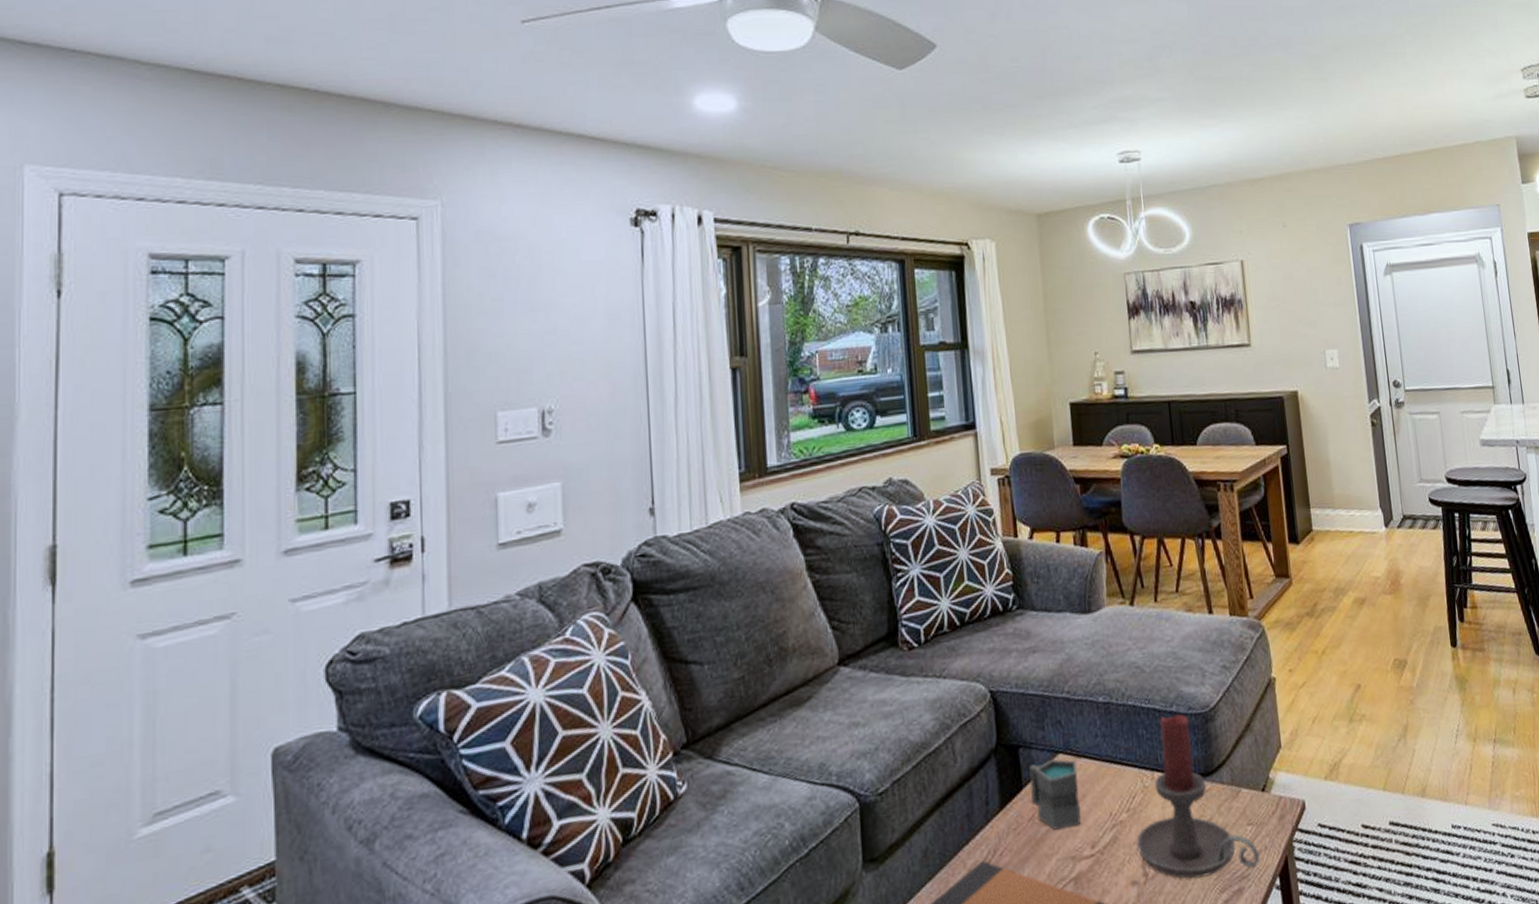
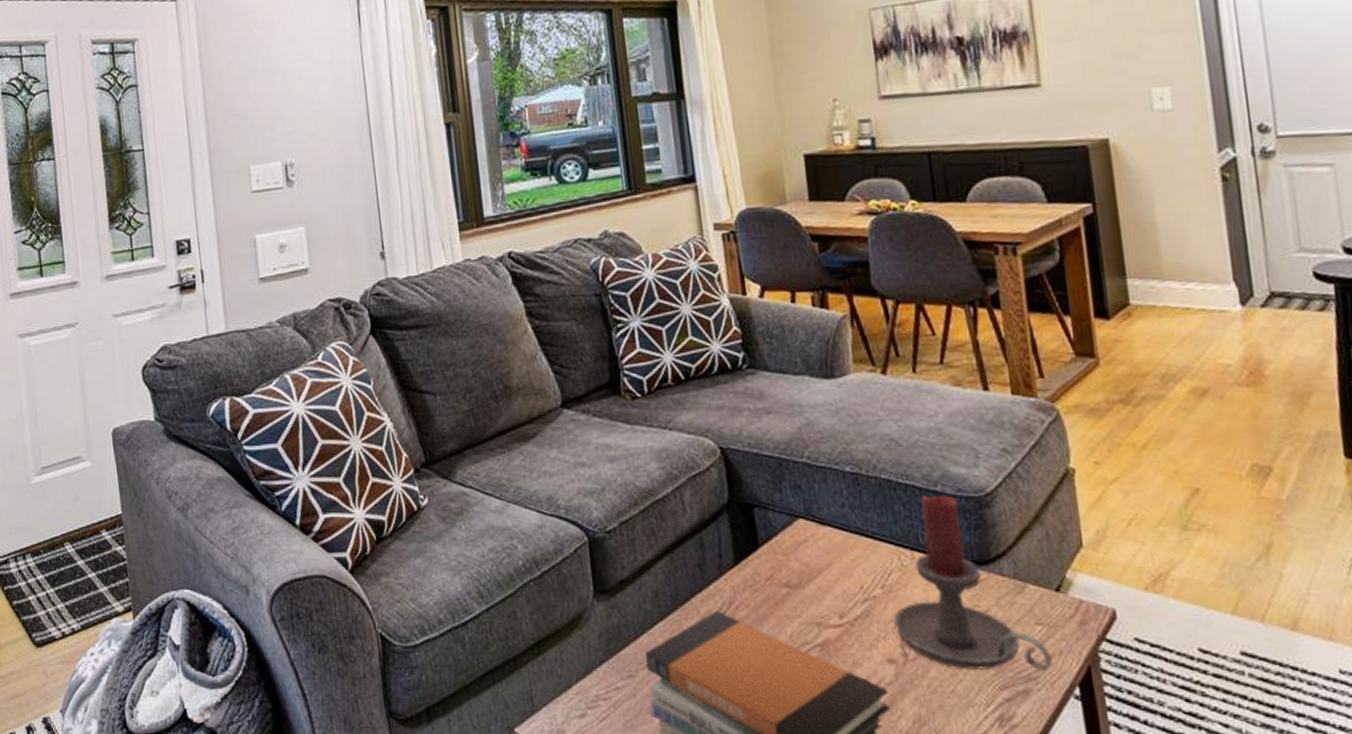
mug: present [1028,758,1081,830] -> none [764,522,827,593]

